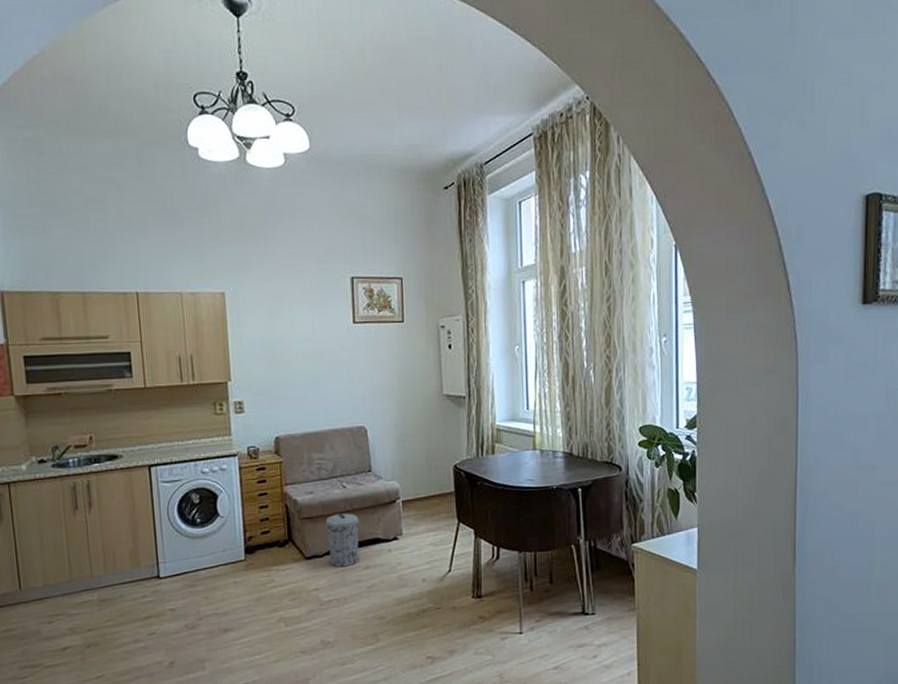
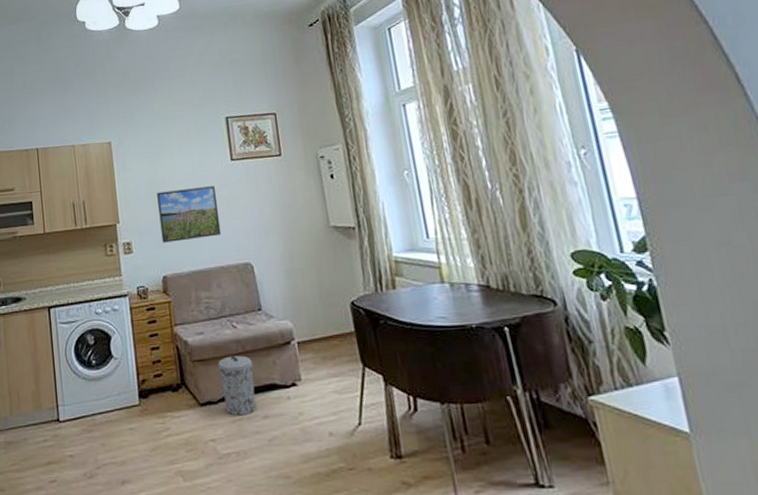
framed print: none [273,348,338,404] -> present [157,186,222,243]

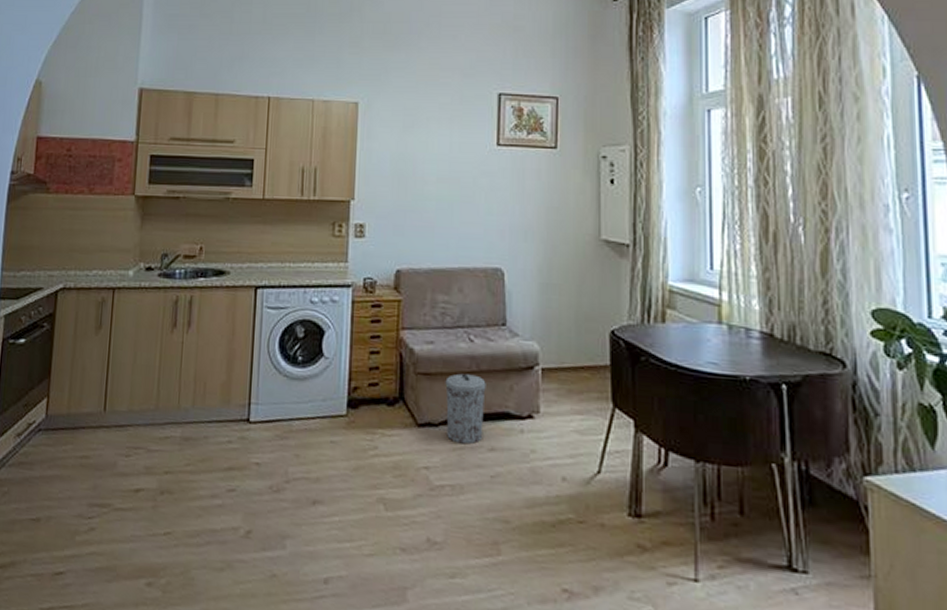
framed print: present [157,186,222,243] -> none [402,170,474,232]

